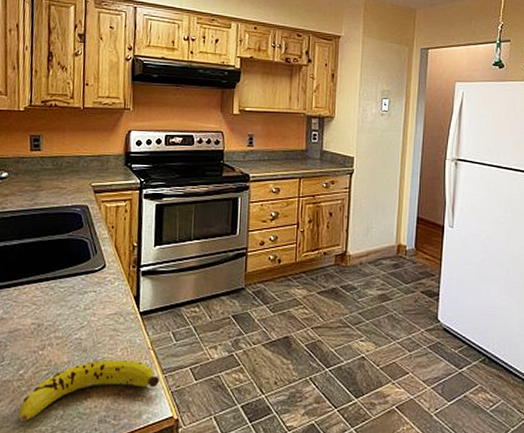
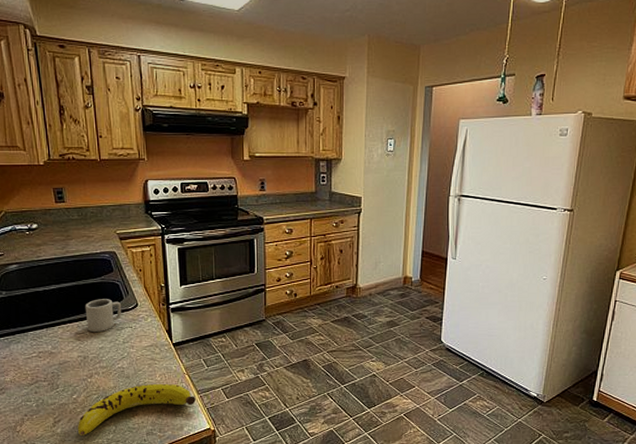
cup: none [46,257,88,297] -> present [85,299,122,333]

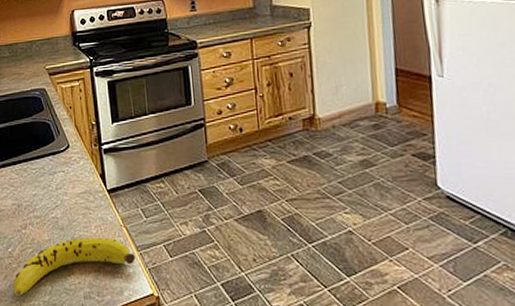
cup: present [85,299,122,333] -> none [17,140,54,178]

